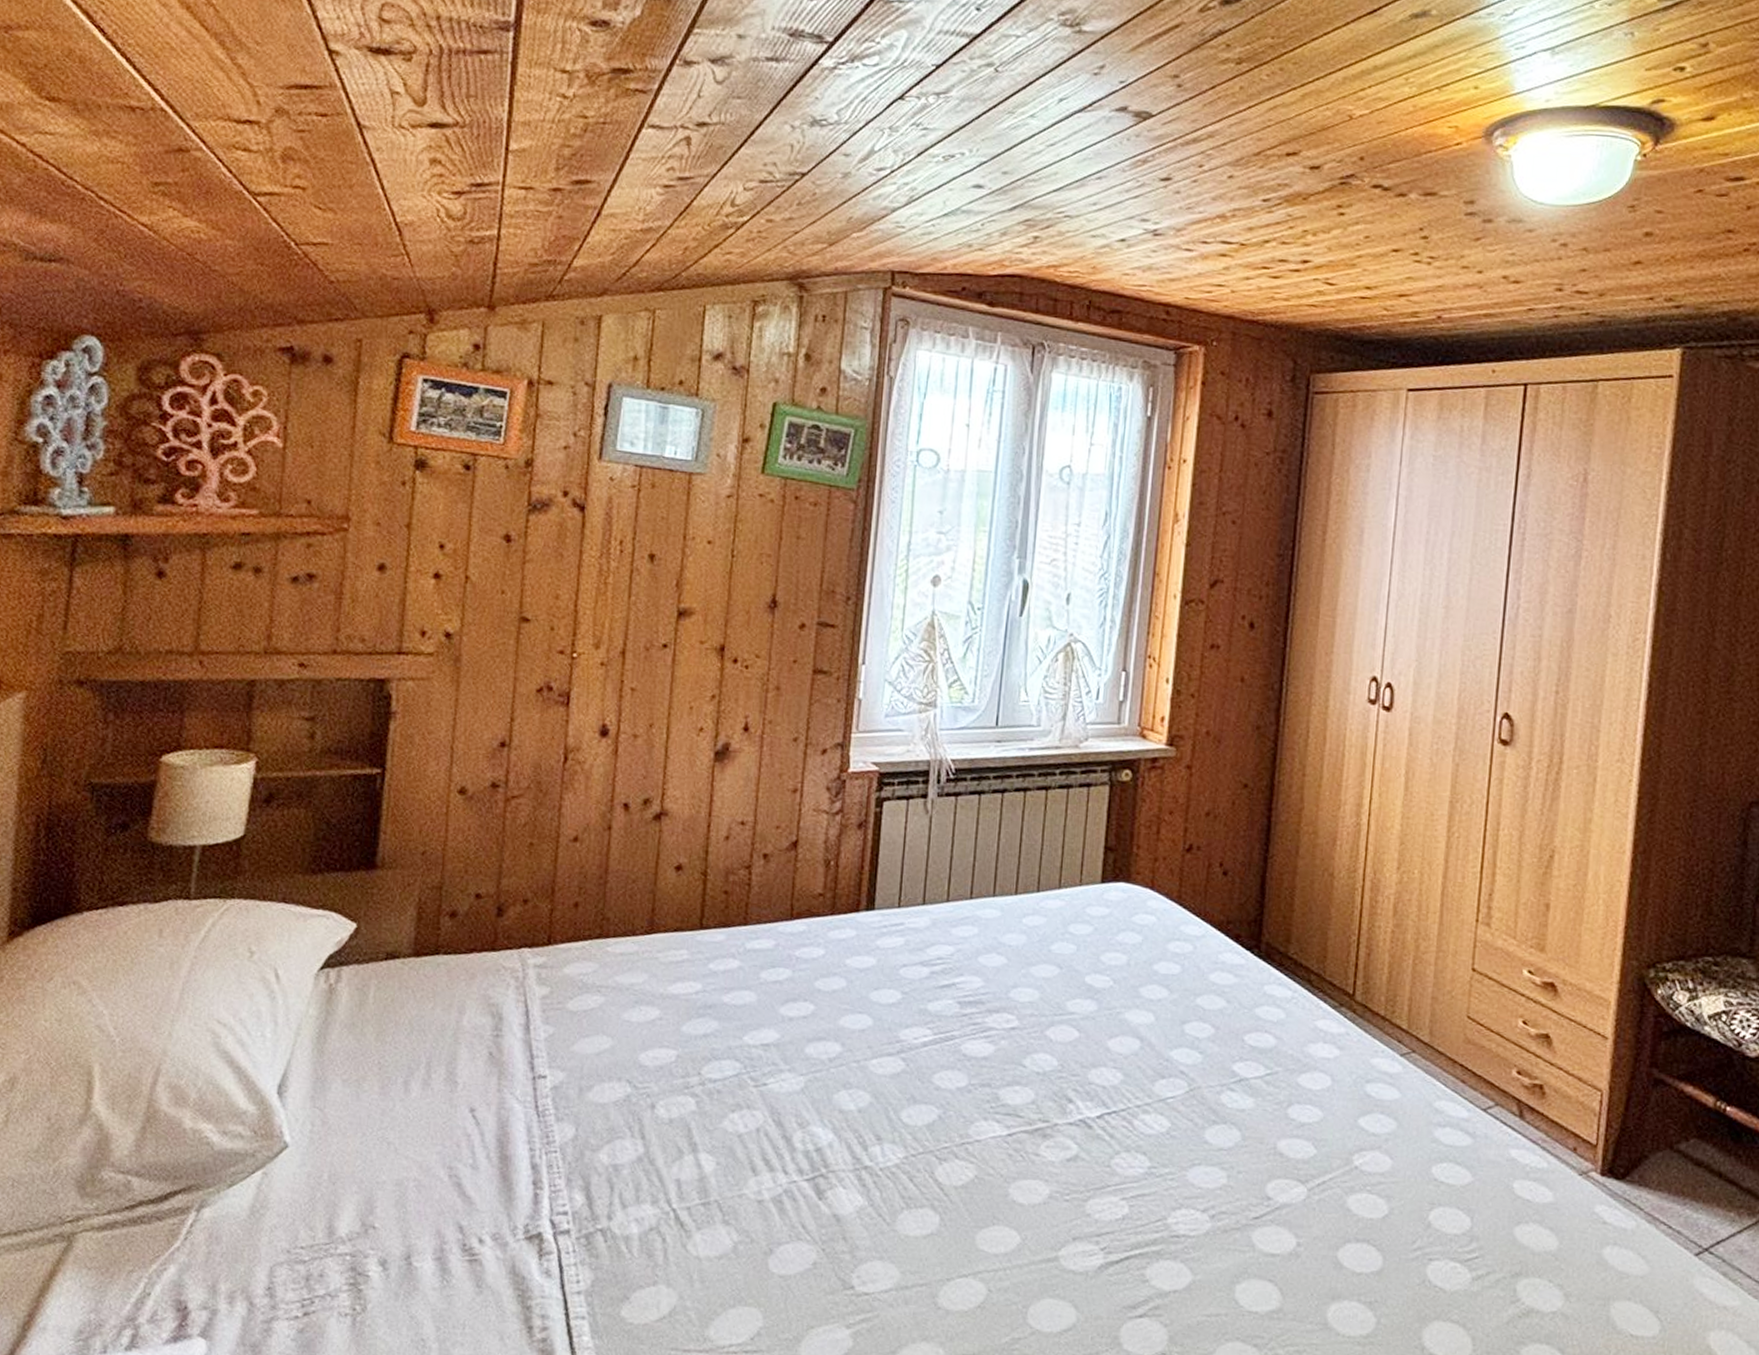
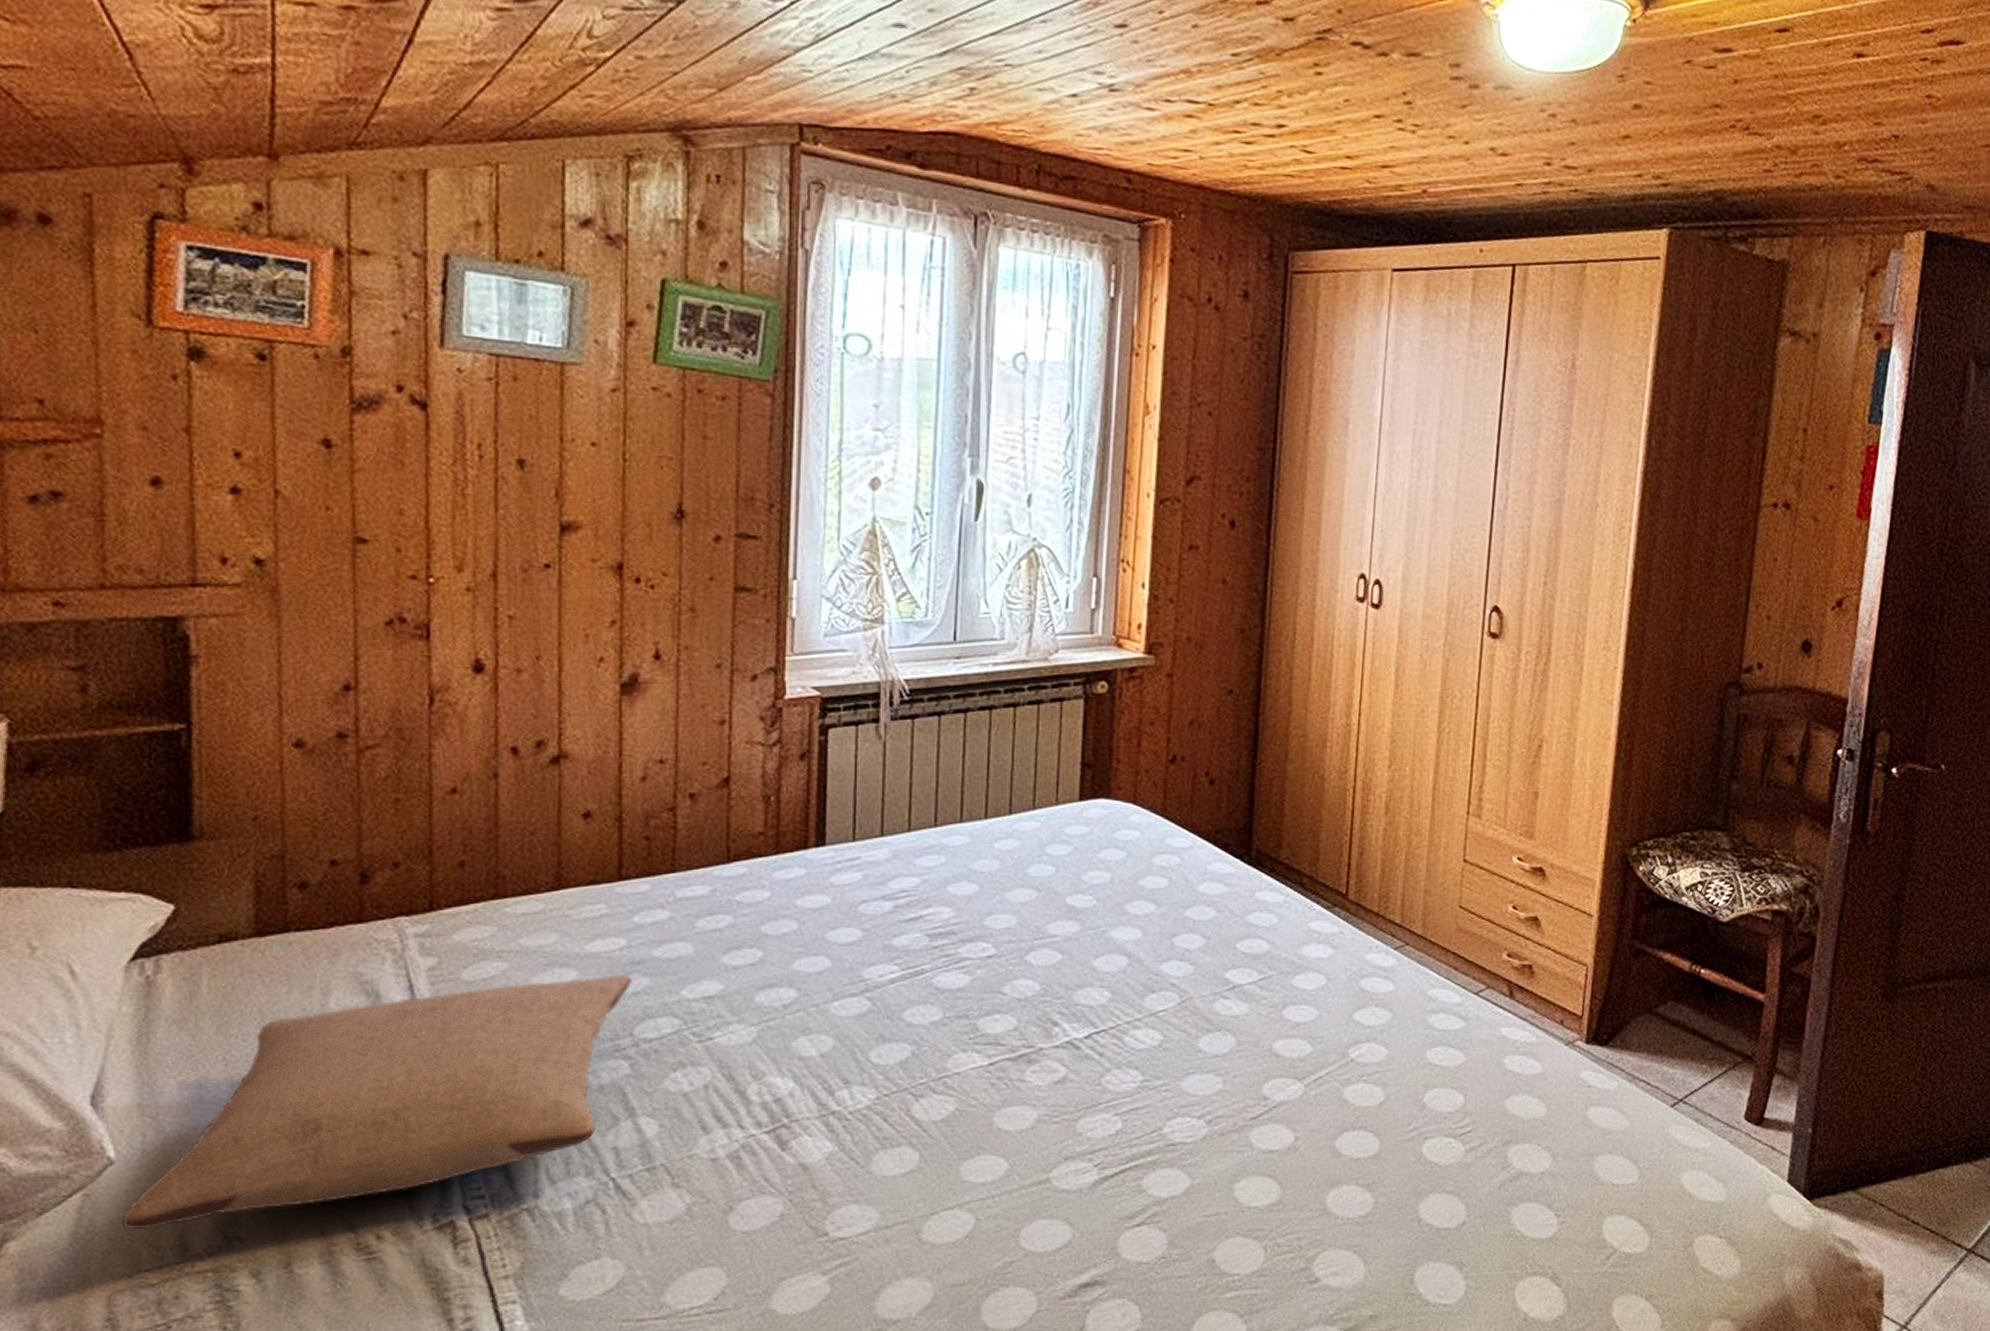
pillow: none [288,1016,704,1211] -> present [121,975,633,1230]

